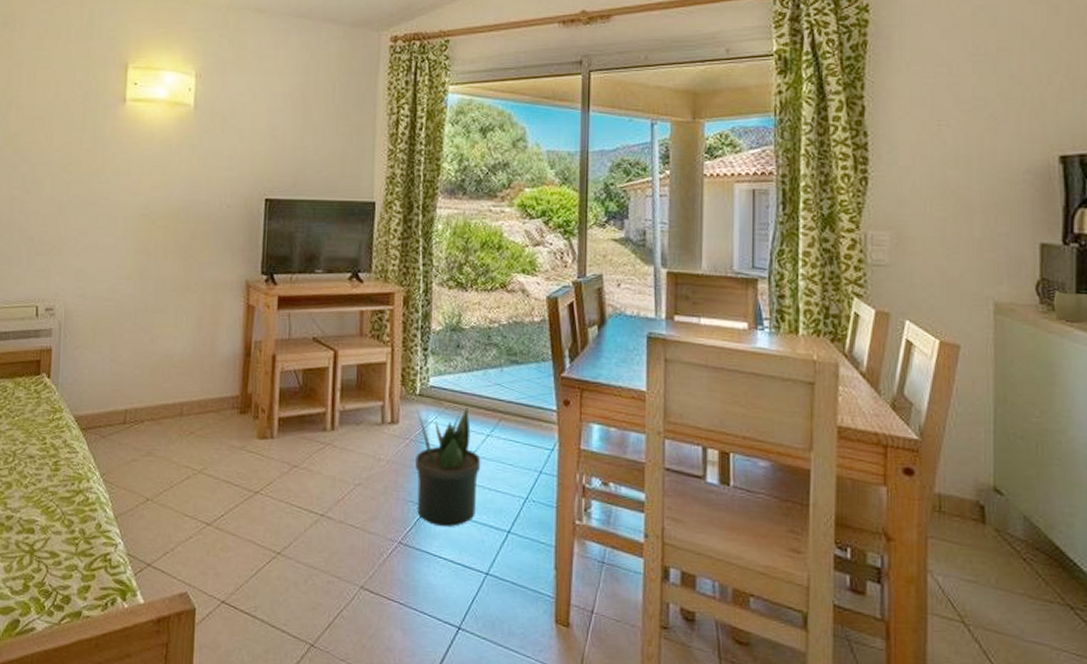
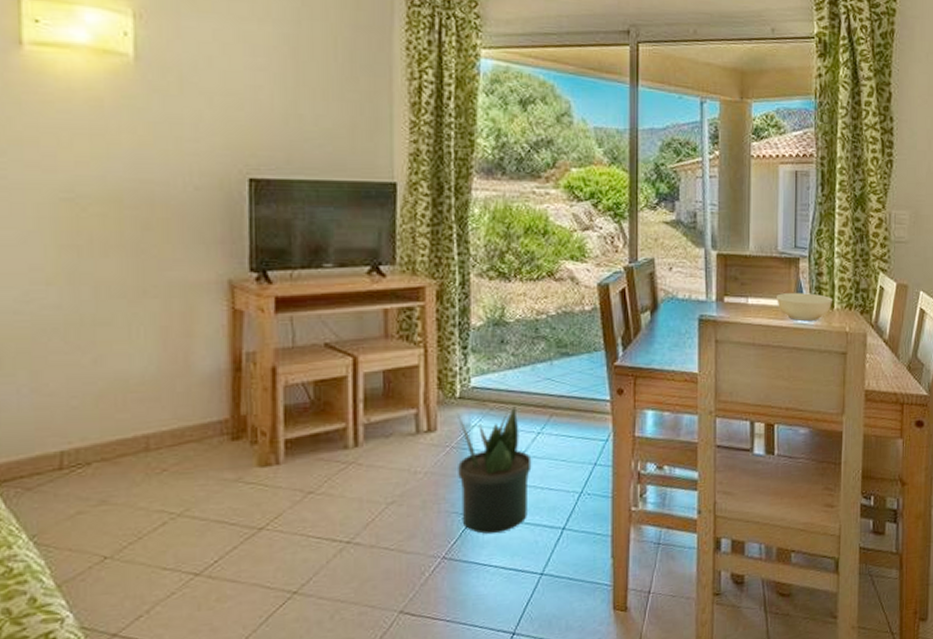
bowl: none [732,315,798,347] -> present [777,293,833,322]

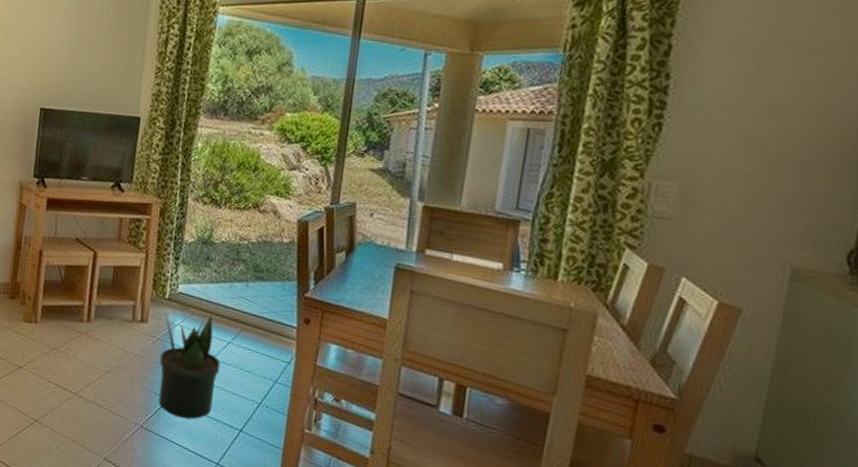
bowl: present [777,293,833,322] -> none [486,254,558,290]

